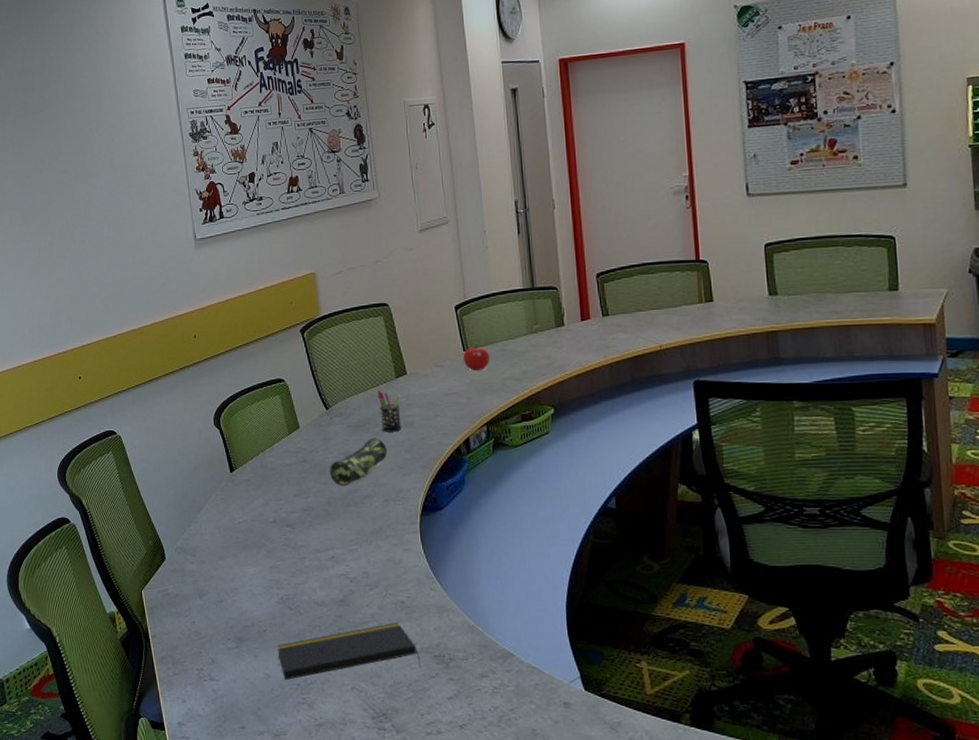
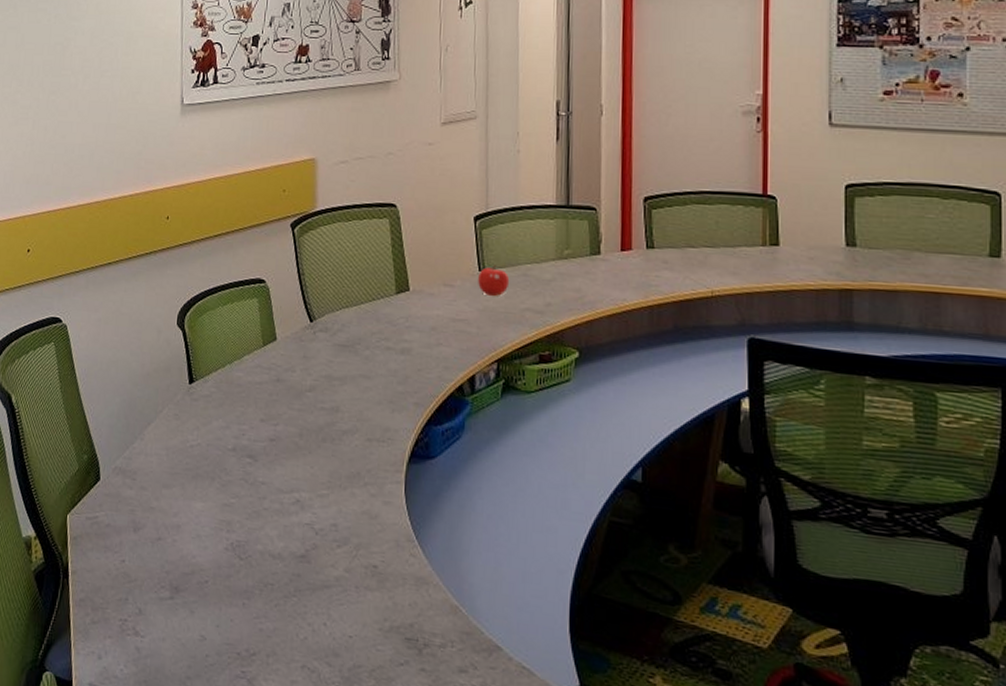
notepad: present [277,622,422,680] -> none [218,590,389,653]
pencil case: present [329,437,387,487] -> none [305,361,376,417]
pen holder: present [377,390,402,432] -> none [372,305,400,358]

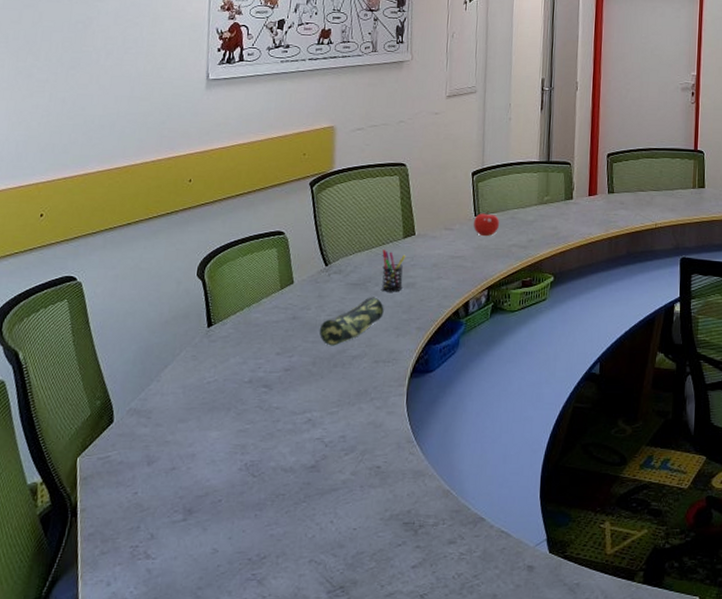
pencil case: none [305,361,376,417] -> present [319,297,384,346]
pen holder: none [372,305,400,358] -> present [382,249,406,292]

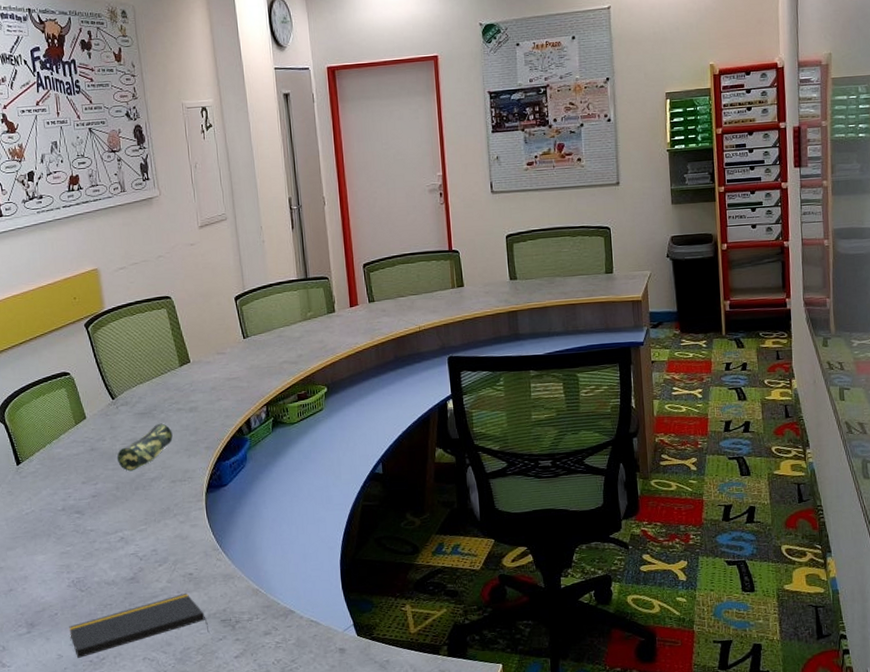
notepad: none [231,488,389,554] -> present [69,592,210,658]
pen holder: present [382,249,406,292] -> none [162,378,186,418]
fruit: present [474,211,500,237] -> none [243,332,269,357]

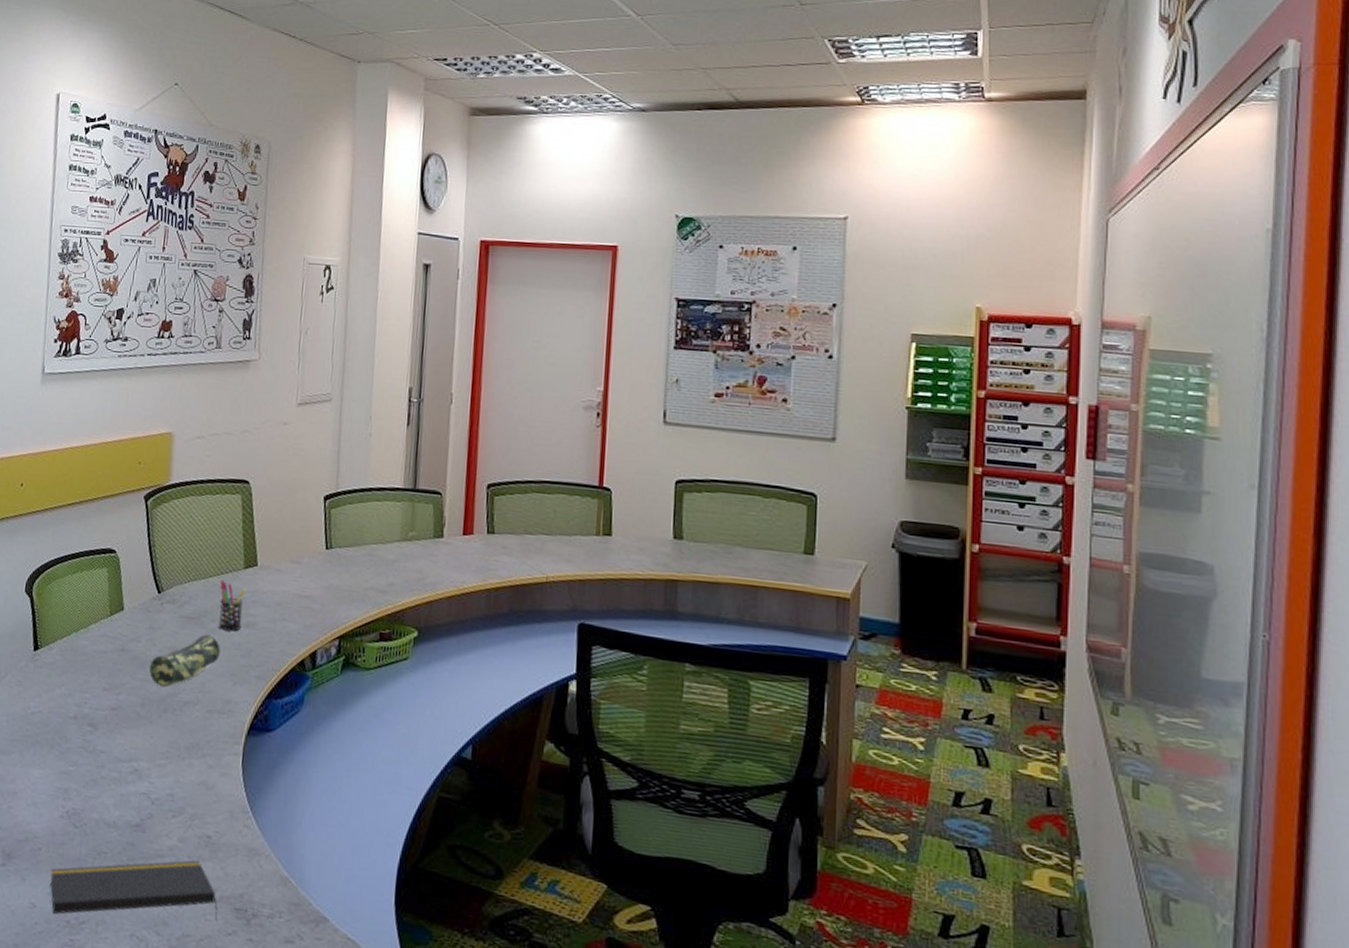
pen holder: none [162,378,186,418] -> present [218,579,247,632]

